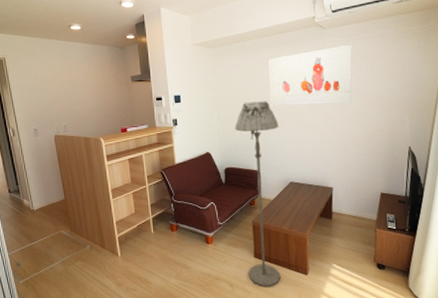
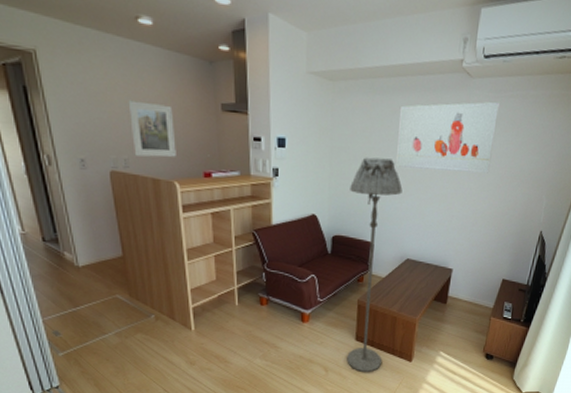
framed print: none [65,82,100,122] -> present [128,100,176,158]

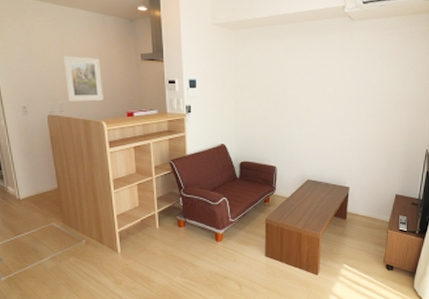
floor lamp: present [347,157,403,373] -> none [253,92,300,287]
wall art: present [395,101,501,173] -> none [292,39,380,101]

